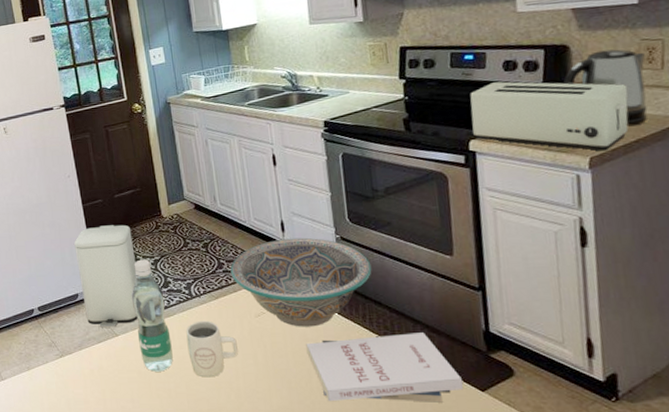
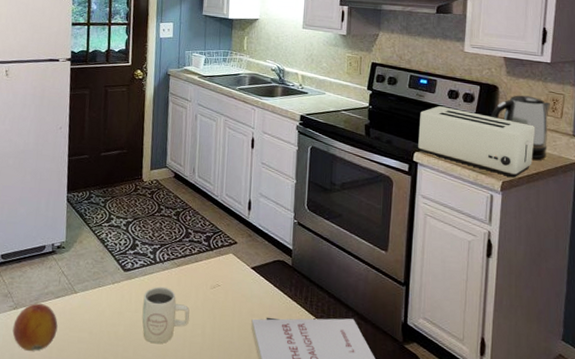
fruit: none [63,349,106,395] -> present [12,303,58,351]
pedal bin: present [74,224,138,328] -> none [48,181,111,284]
bottle: present [131,259,173,372] -> none [95,219,130,334]
bowl: present [230,237,372,327] -> none [195,217,320,304]

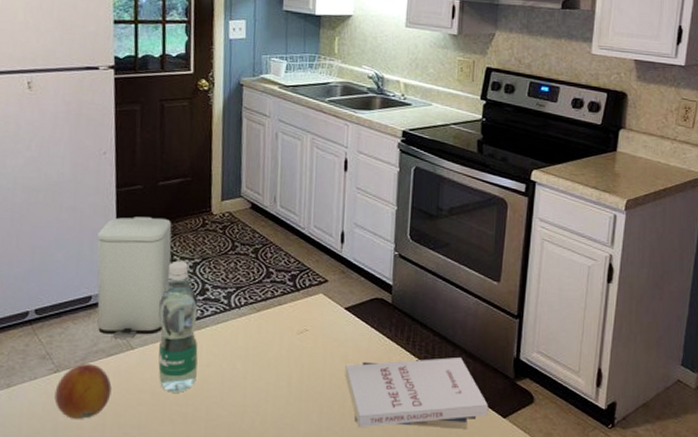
pedal bin: none [48,181,111,284] -> present [96,216,172,339]
bottle: none [95,219,130,334] -> present [158,260,198,393]
mug: present [142,286,190,344] -> none [215,335,273,400]
toaster: present [418,106,536,178] -> none [537,117,665,196]
kettle: present [491,95,550,161] -> none [618,103,682,176]

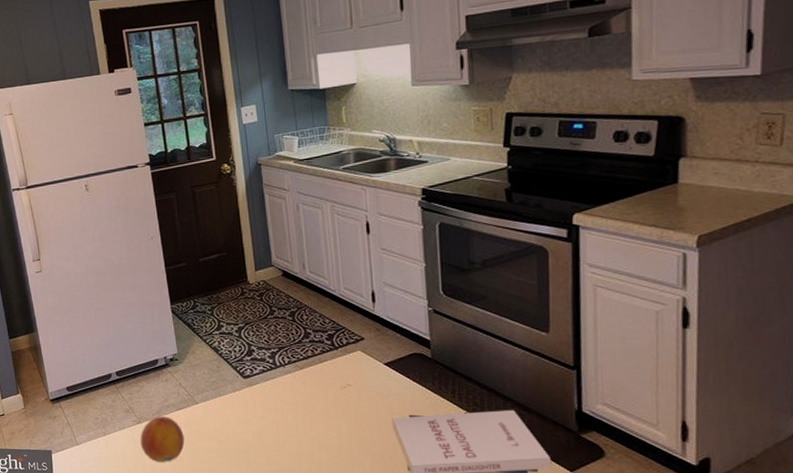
pedal bin: present [96,216,172,339] -> none [155,289,220,395]
bottle: present [158,260,198,393] -> none [213,326,254,441]

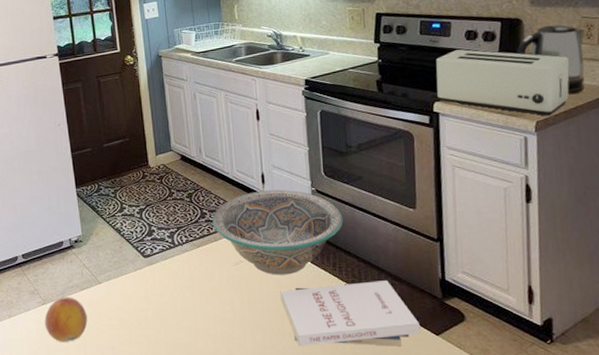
bowl: none [317,309,464,401] -> present [212,189,343,275]
toaster: none [576,153,743,230] -> present [436,49,570,116]
kettle: none [676,122,764,205] -> present [516,24,585,95]

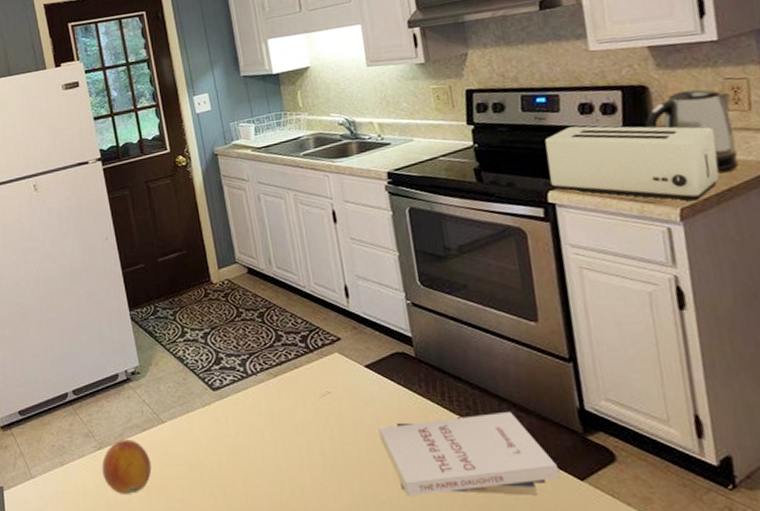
bowl: present [212,189,343,275] -> none [289,304,449,408]

